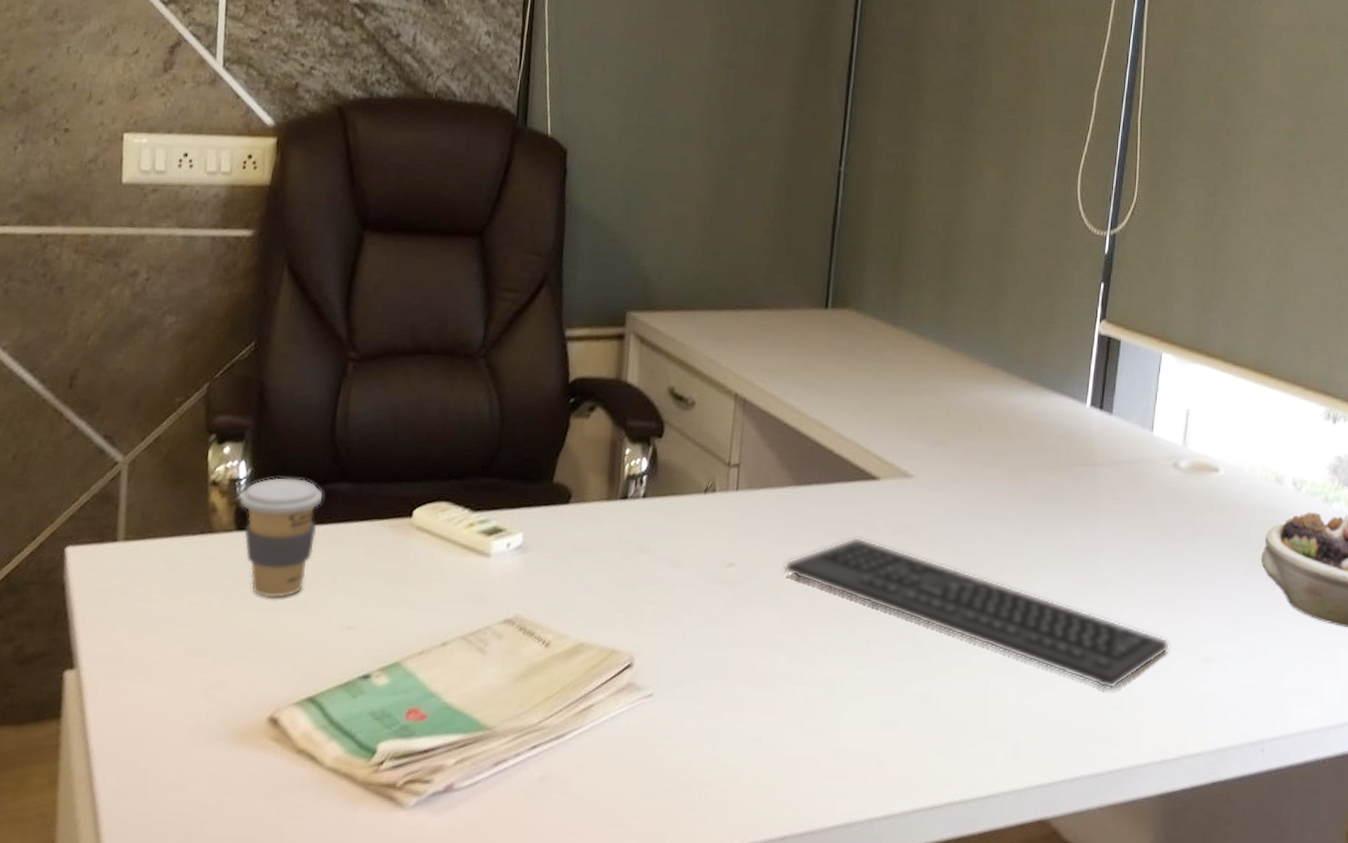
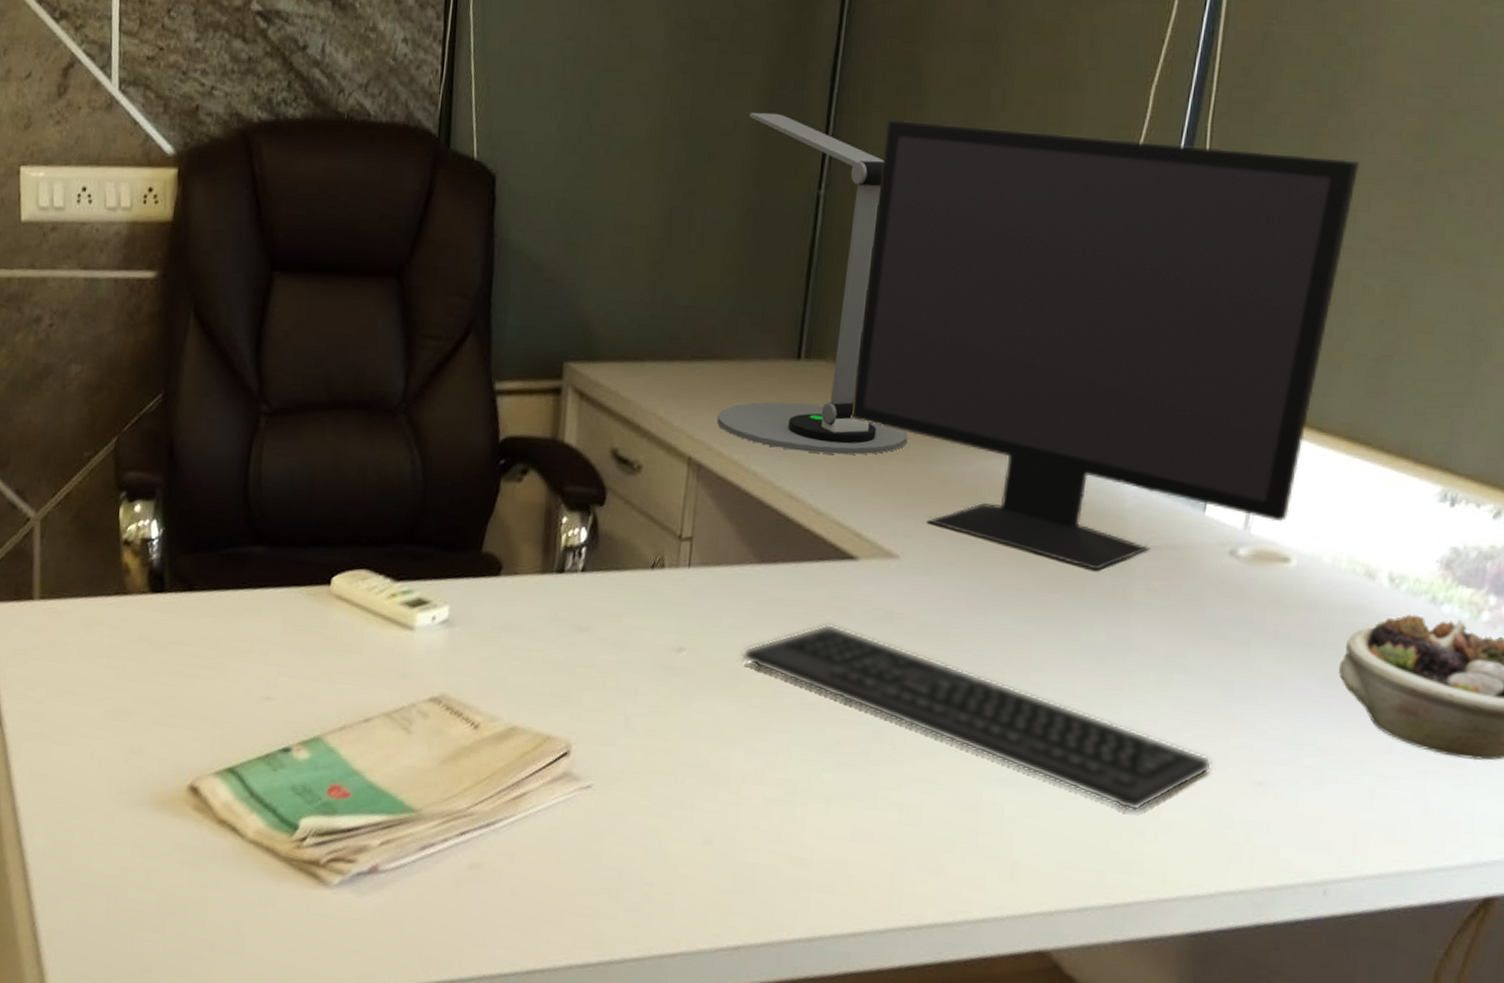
coffee cup: present [239,477,324,598] -> none [152,538,238,665]
desk lamp: none [759,102,918,390] -> present [717,112,908,455]
monitor: none [870,110,1250,483] -> present [850,119,1360,571]

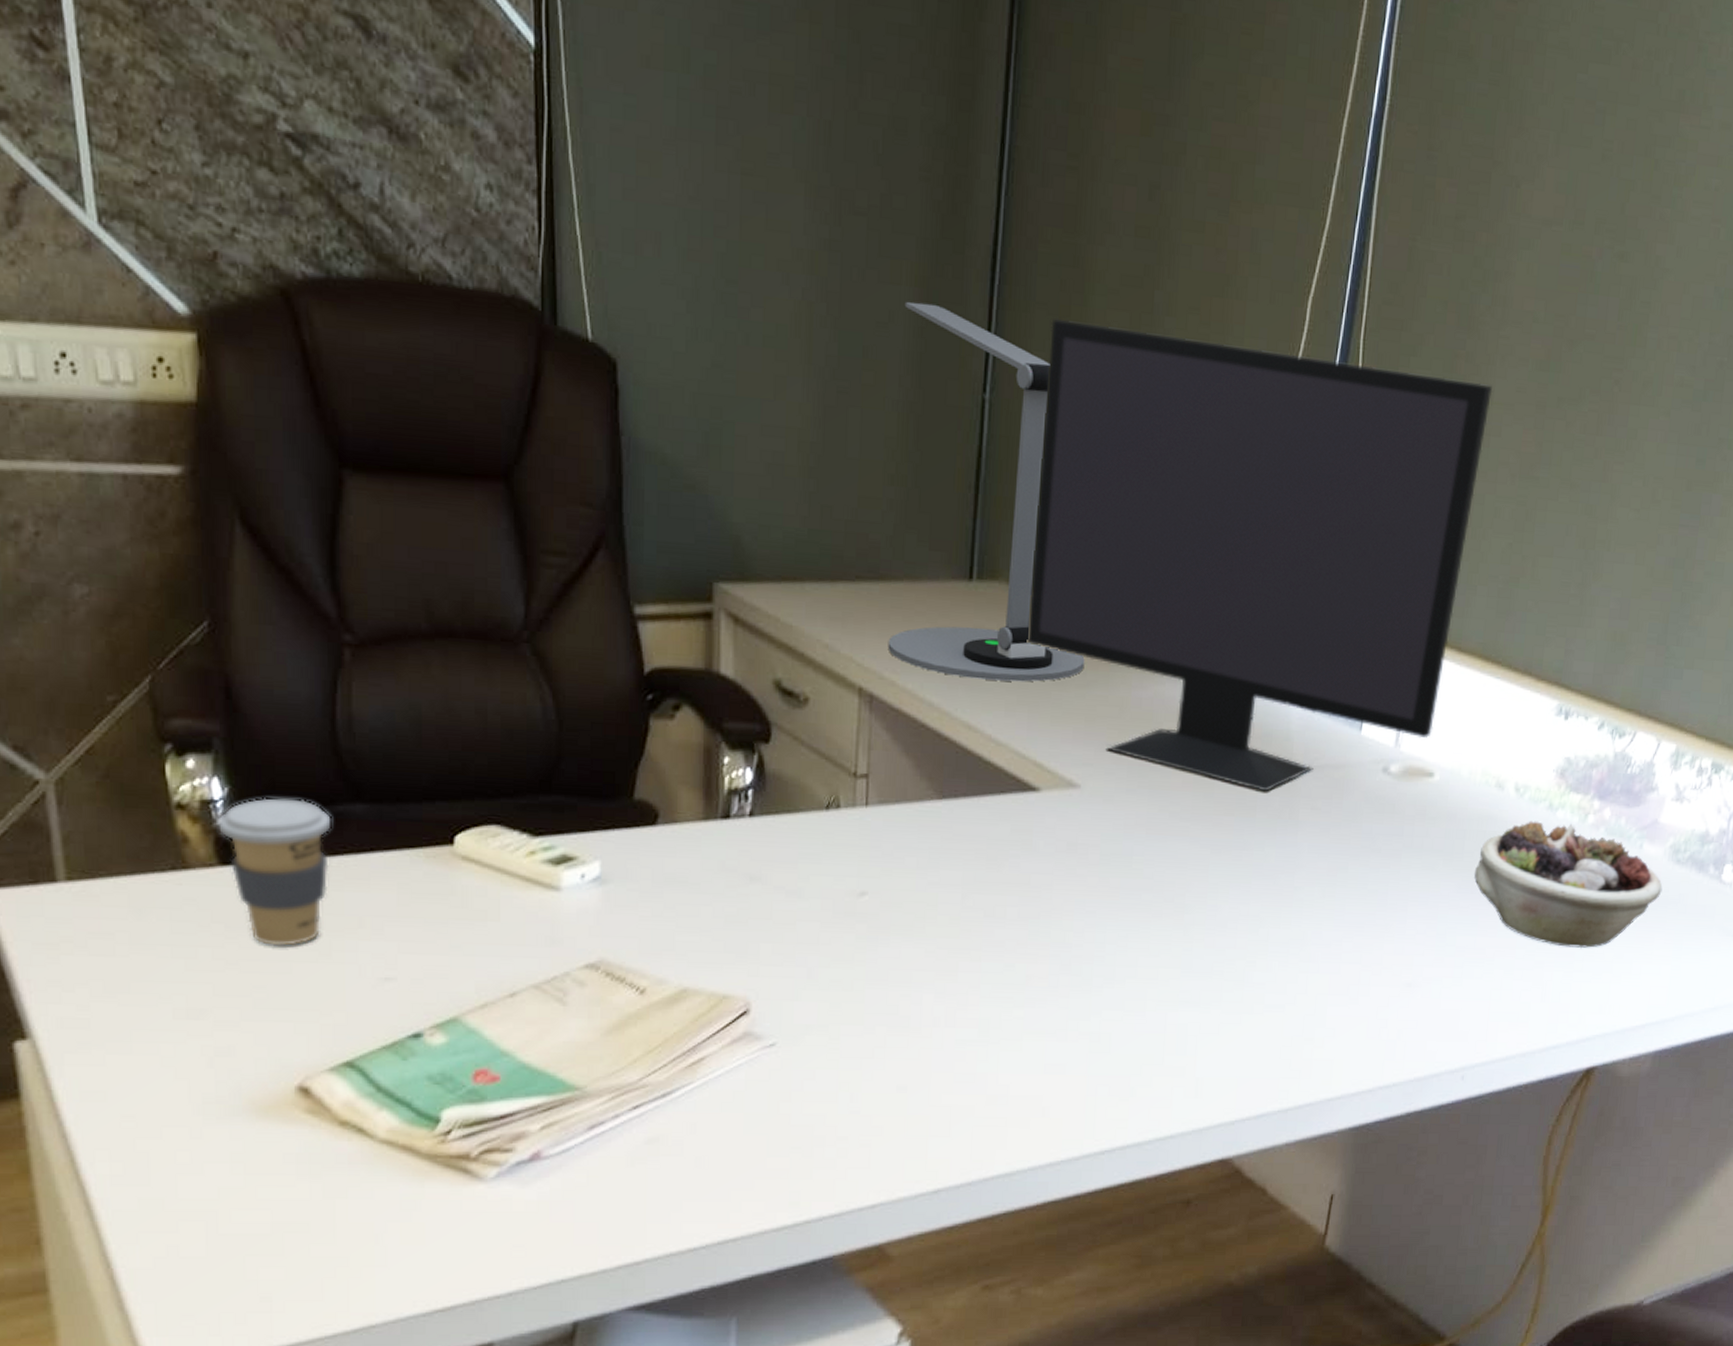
coffee cup: none [152,538,238,665] -> present [217,798,332,946]
keyboard: present [741,623,1213,812] -> none [927,858,1370,1020]

